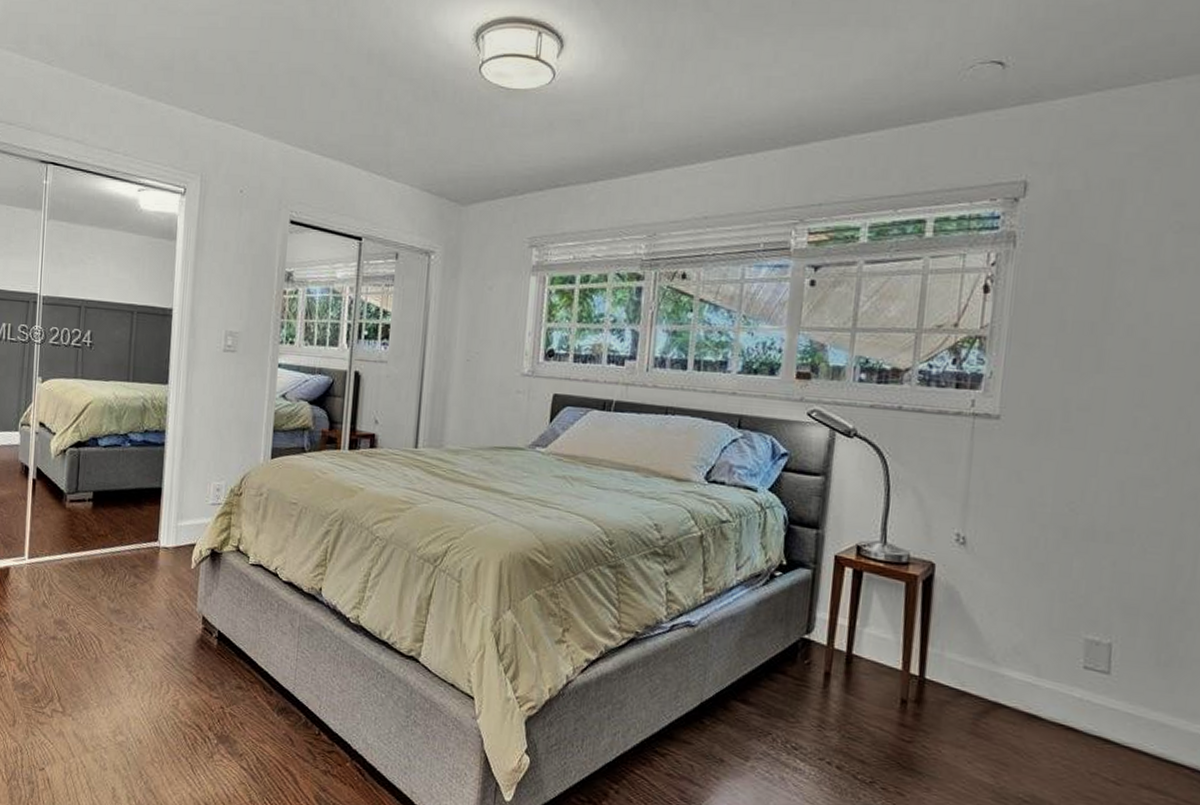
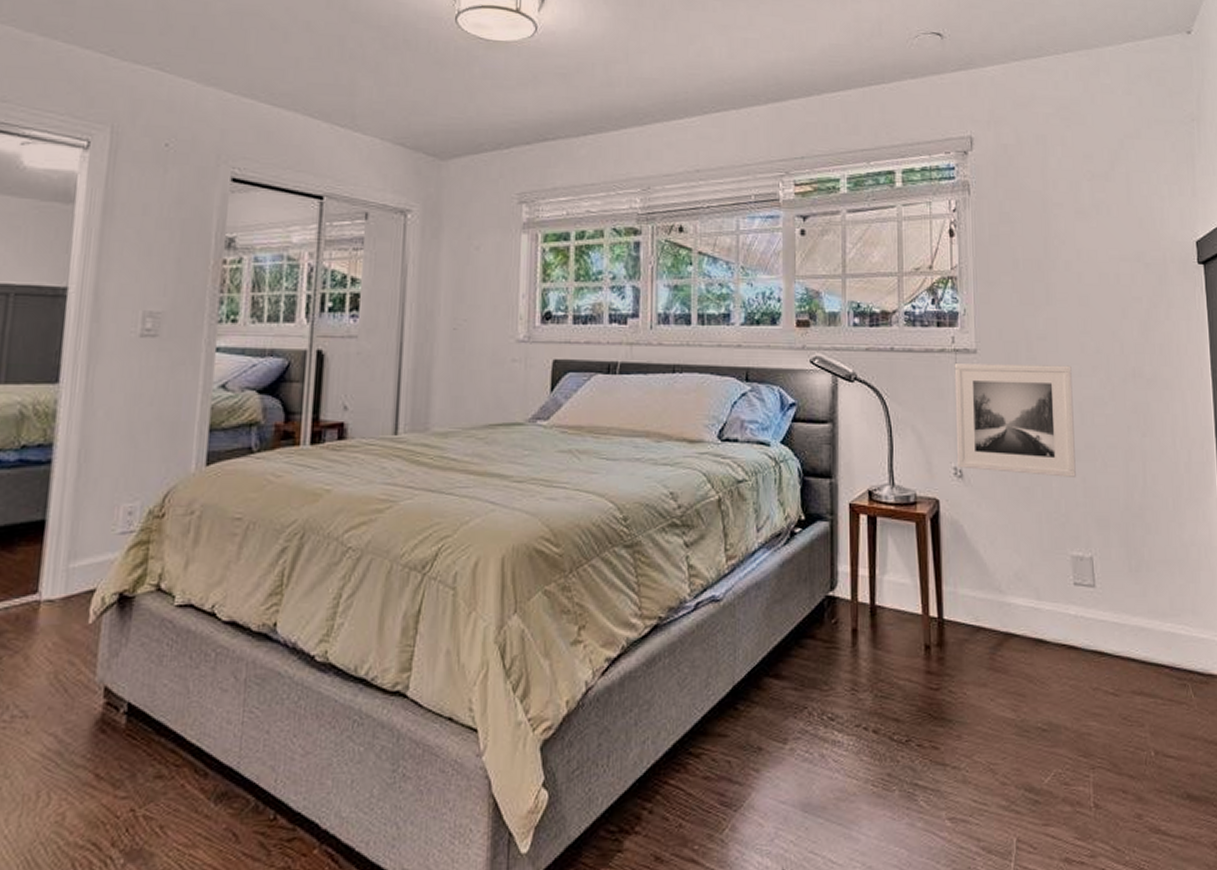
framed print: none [960,428,1117,560] -> present [954,364,1076,477]

